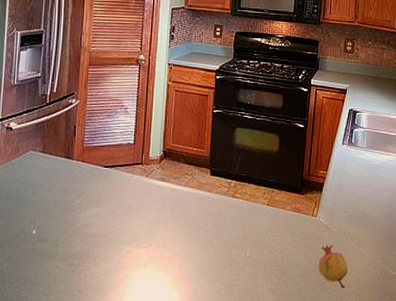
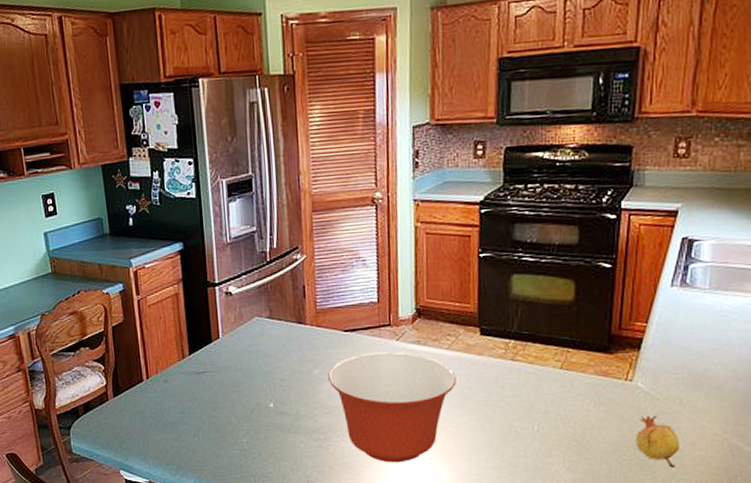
mixing bowl: none [87,187,190,287] -> present [328,352,456,463]

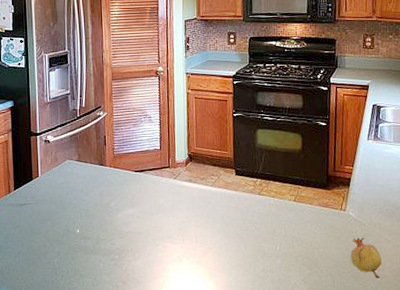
mixing bowl: present [328,352,456,463] -> none [122,188,219,278]

